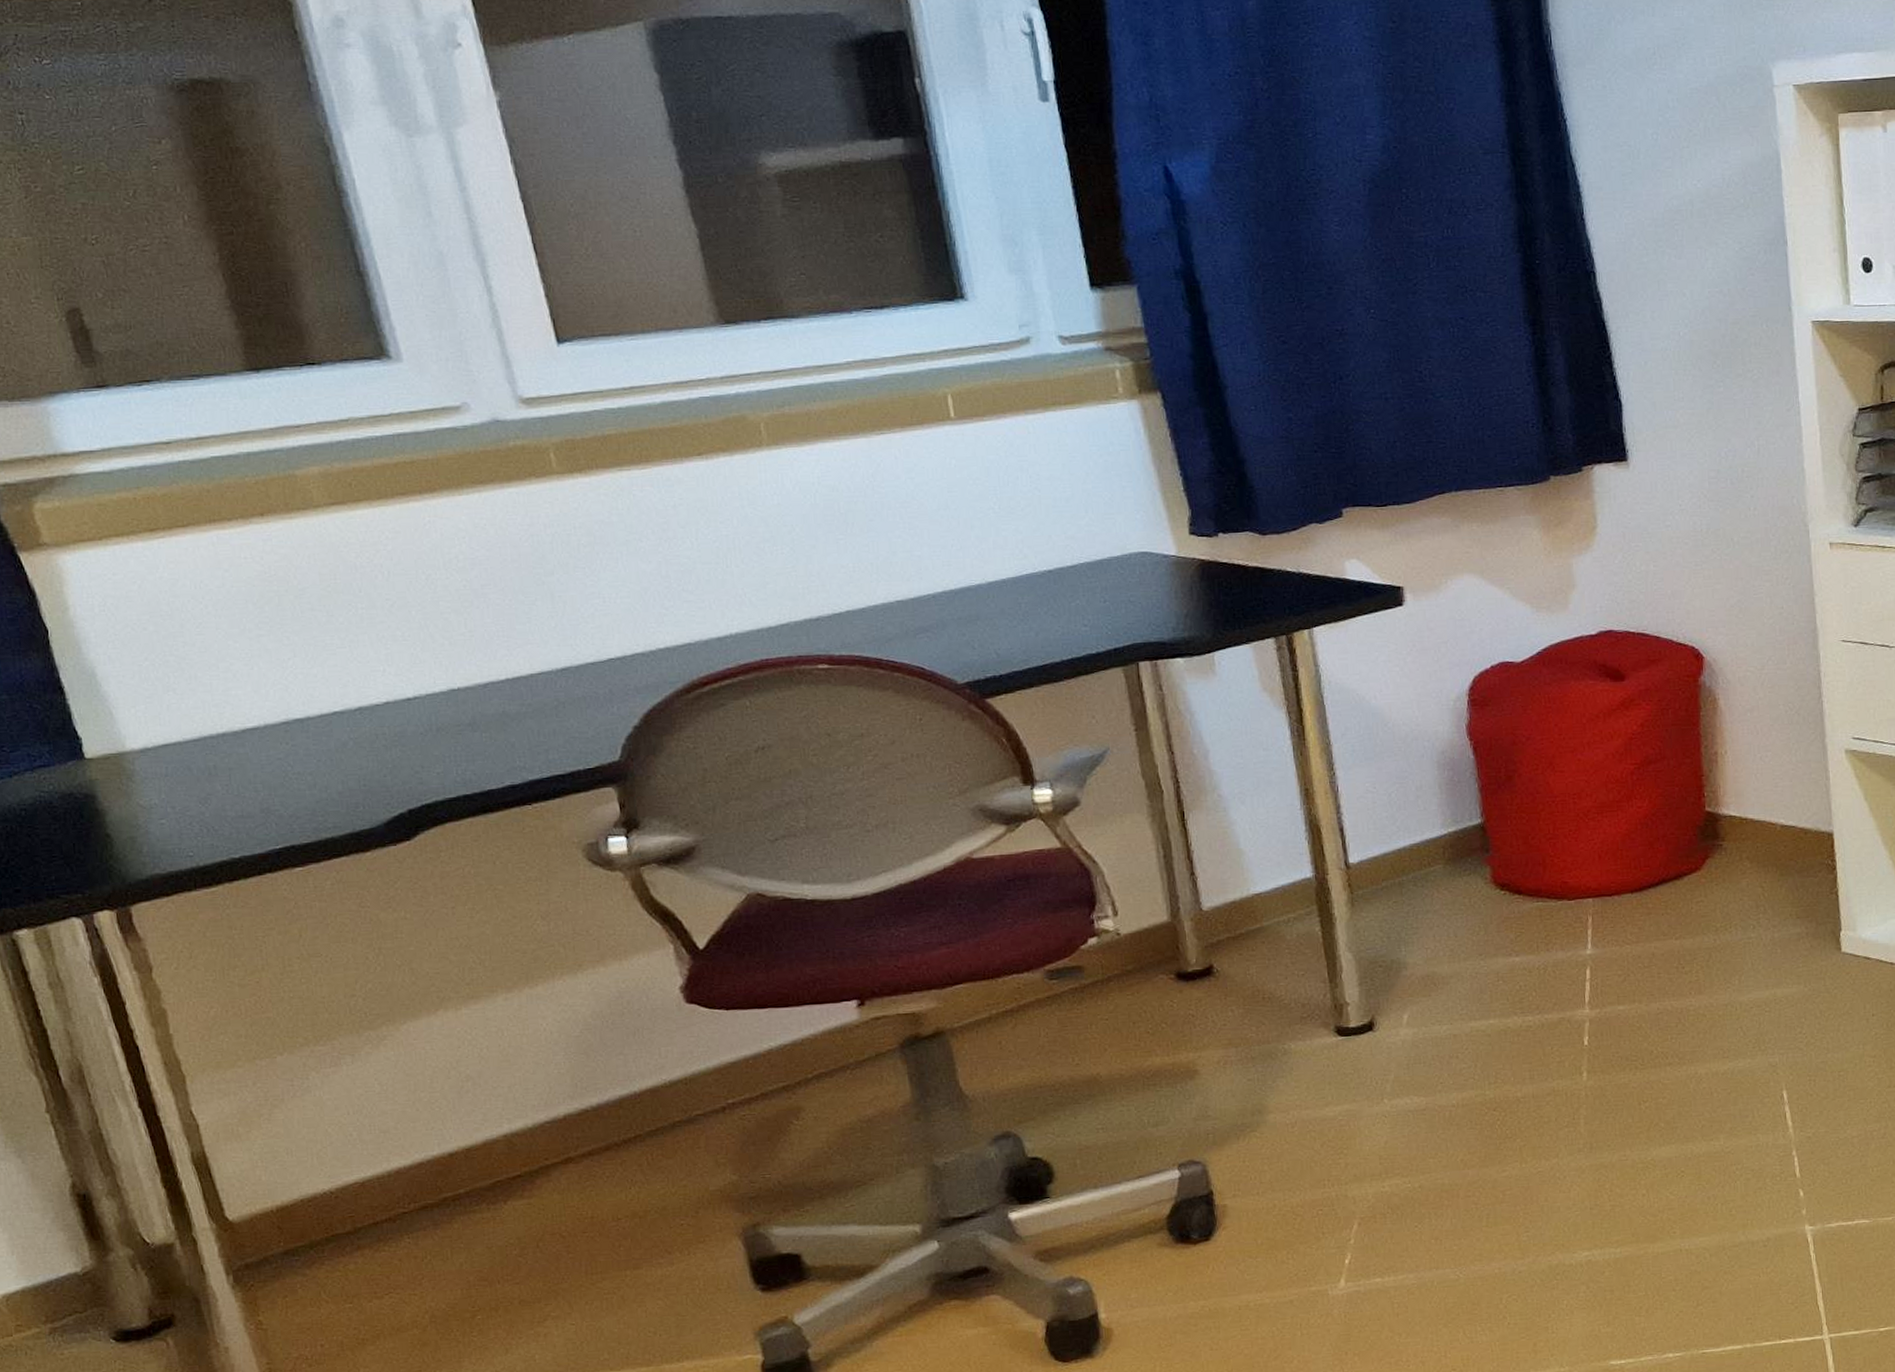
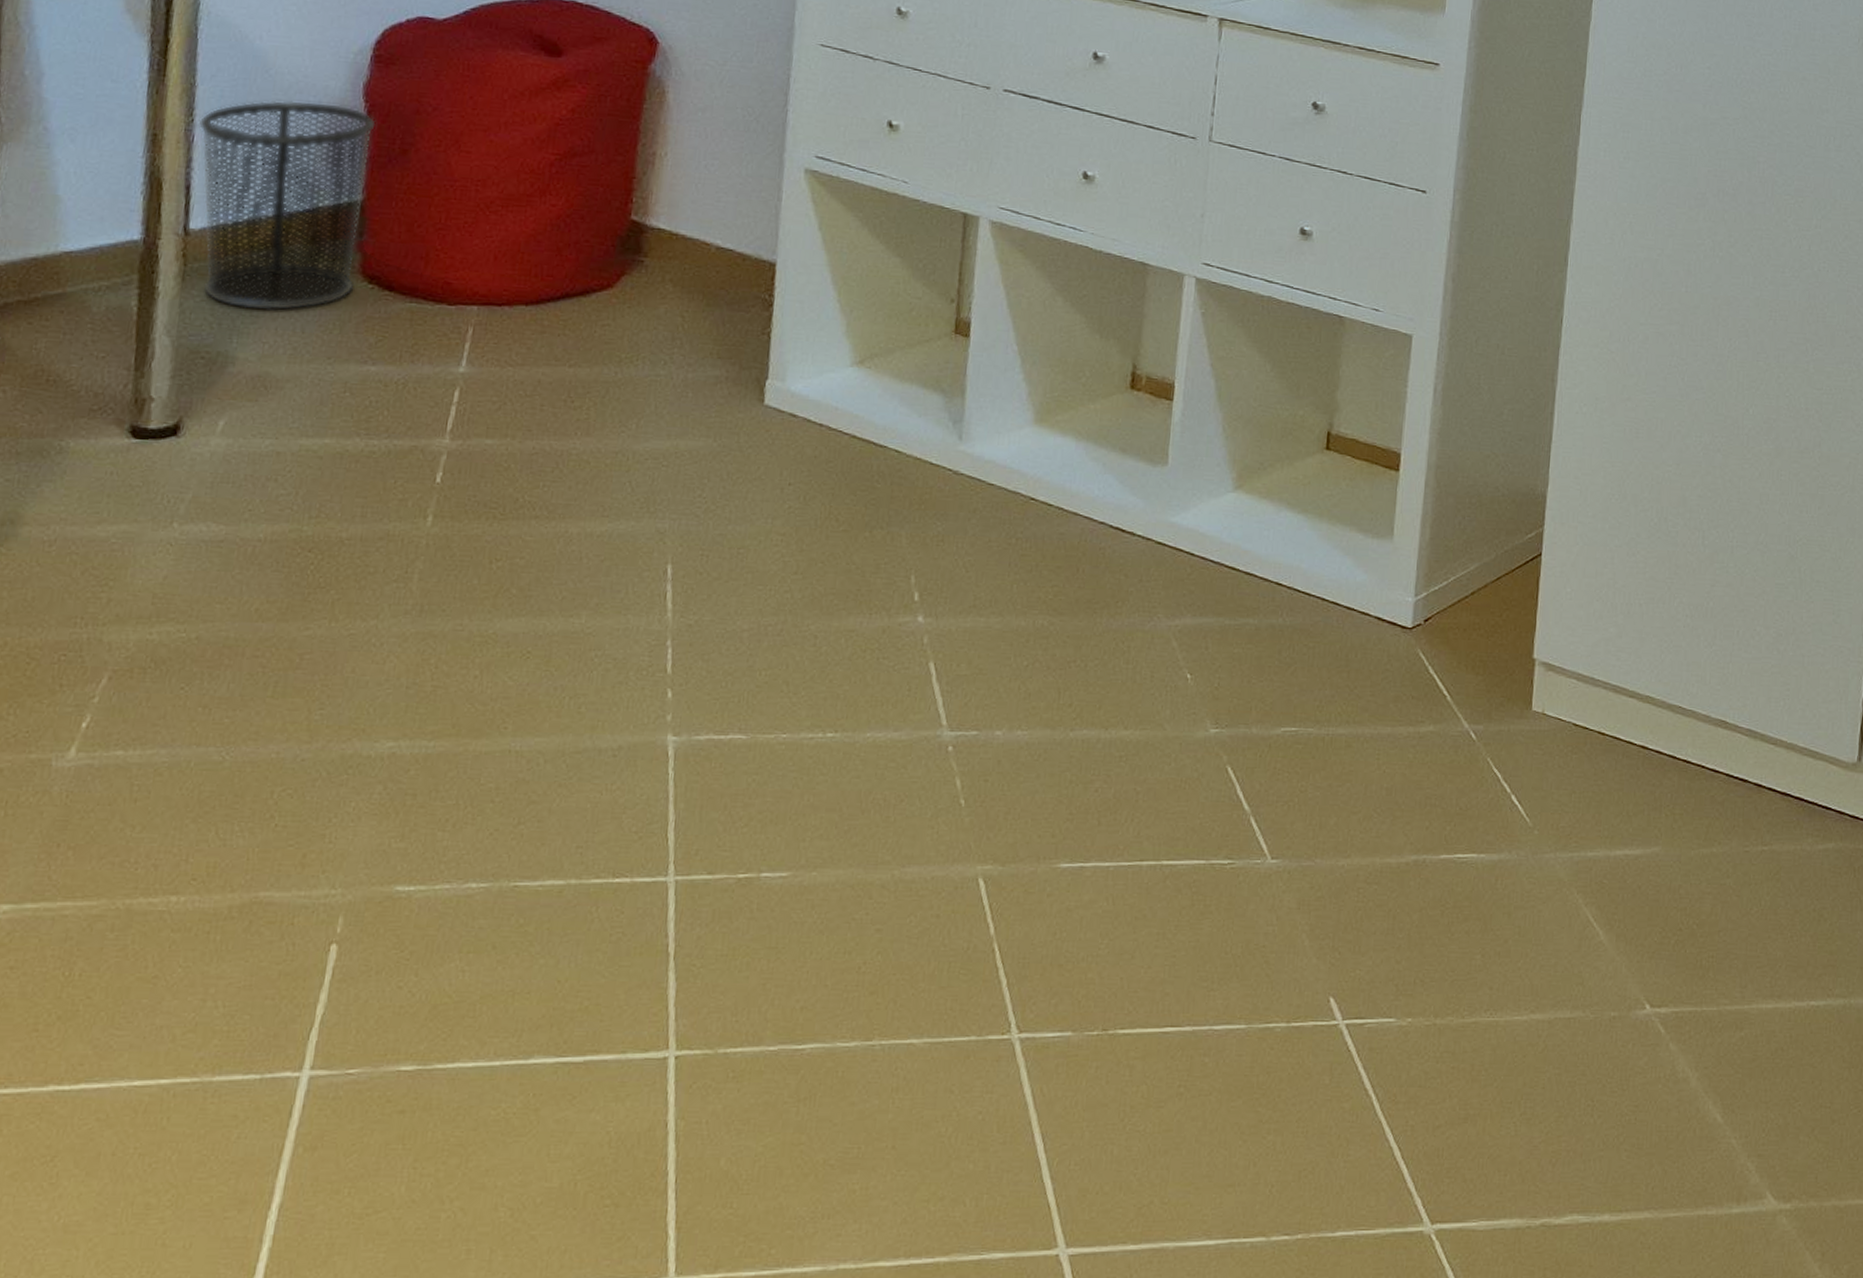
waste bin: none [1339,744,1490,923] -> present [198,100,376,311]

